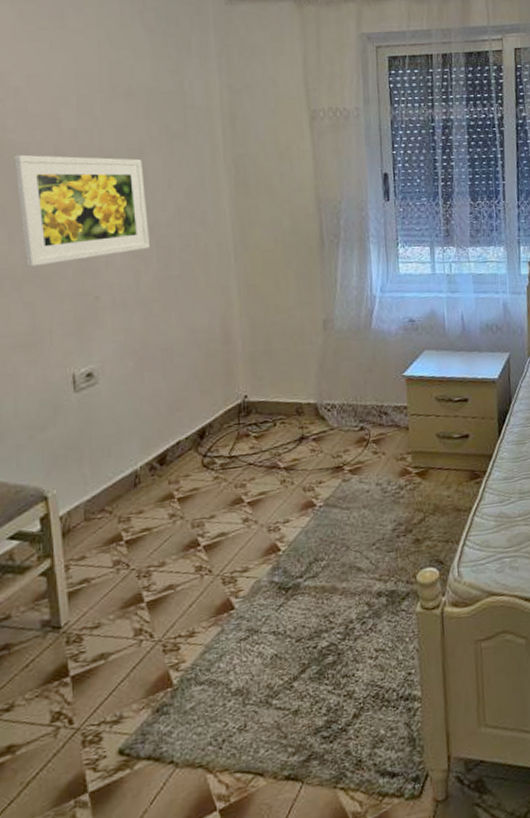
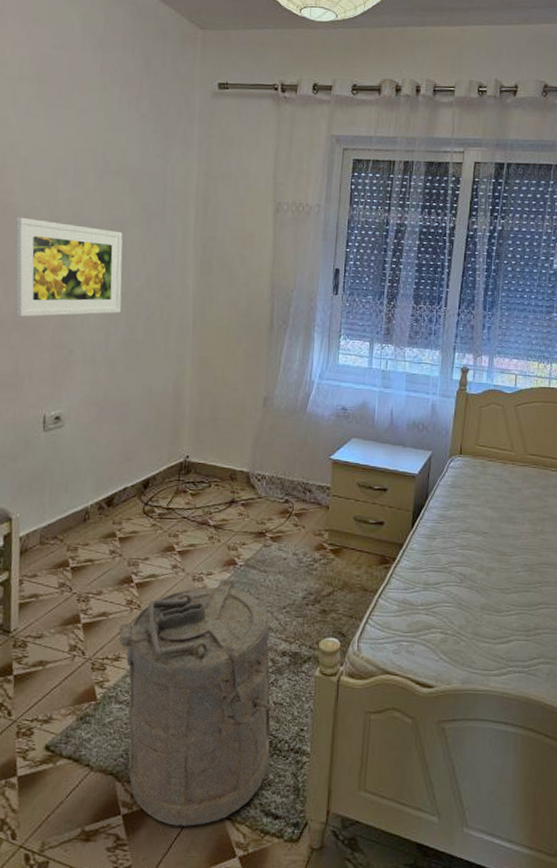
laundry hamper: none [190,522,385,810] -> present [119,578,282,826]

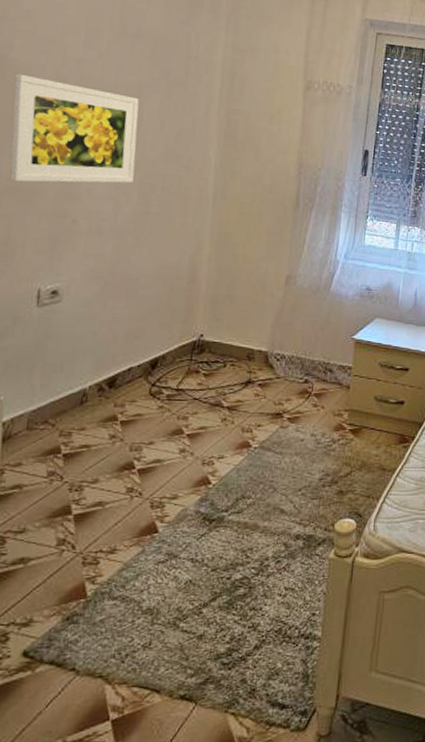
laundry hamper: present [119,578,282,826] -> none [116,462,294,727]

